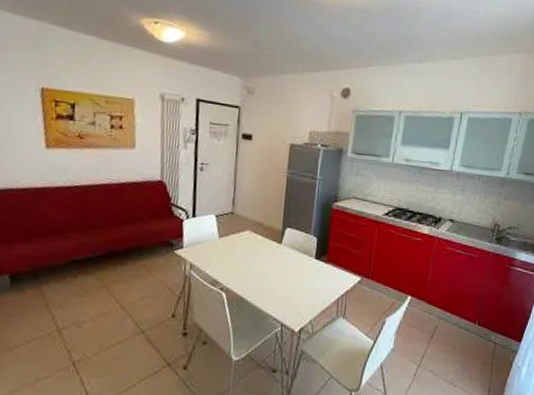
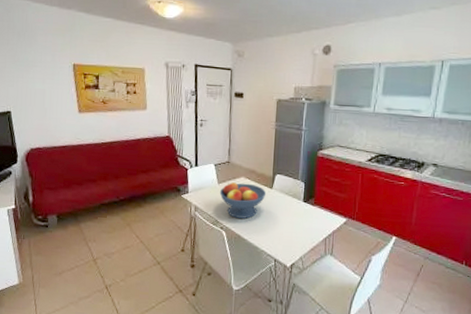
fruit bowl: none [220,236,275,278] -> present [219,182,267,219]

